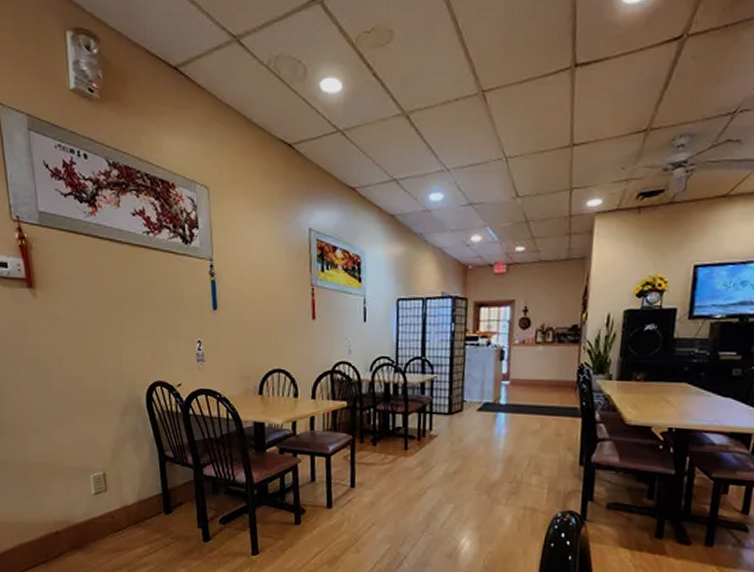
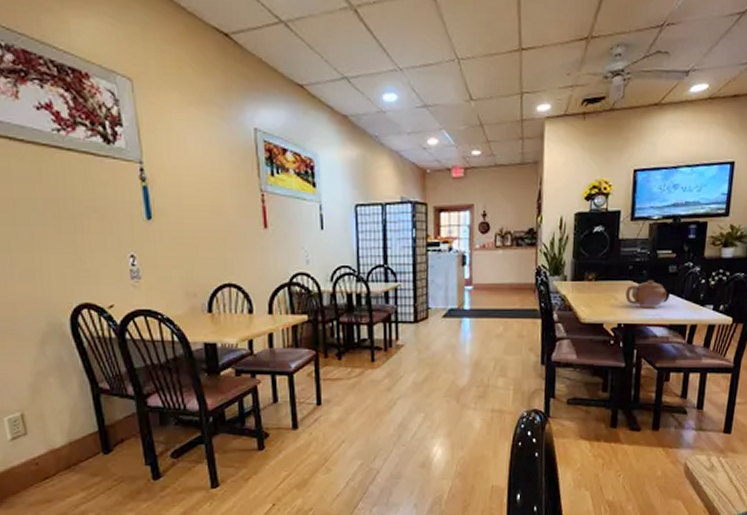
teapot: none [678,382,736,415] -> present [625,279,673,309]

